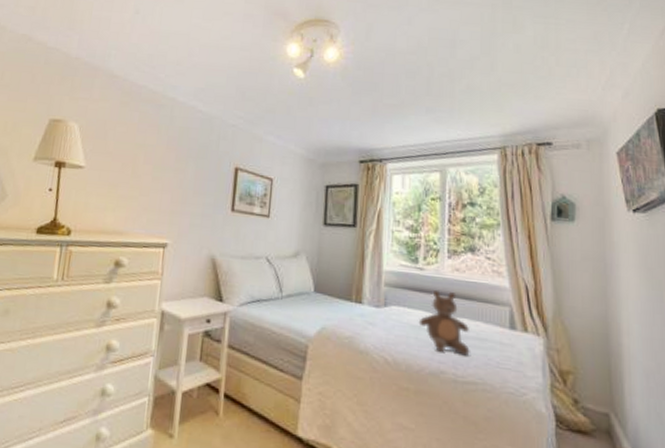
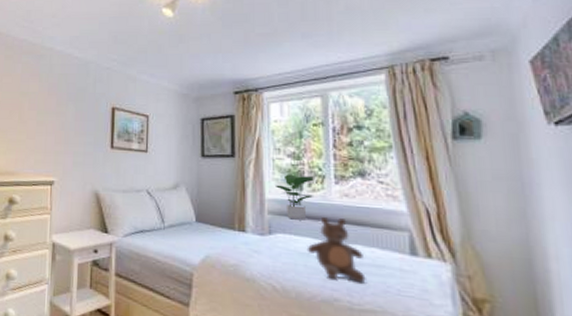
potted plant: none [392,246,429,293] -> present [274,174,314,220]

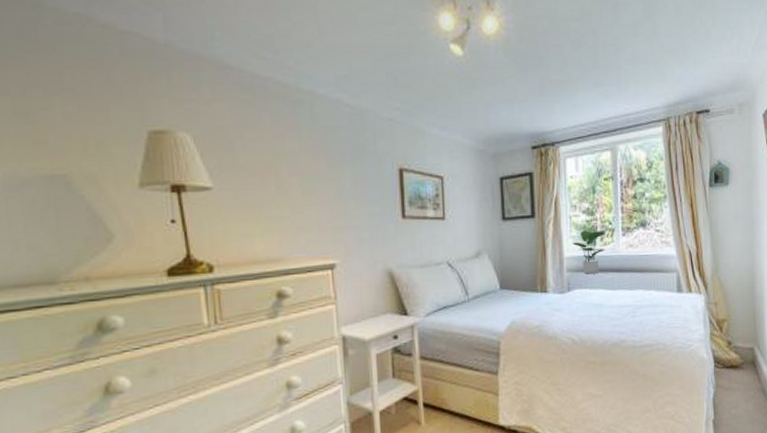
teddy bear: present [306,217,366,283] -> none [600,268,645,324]

